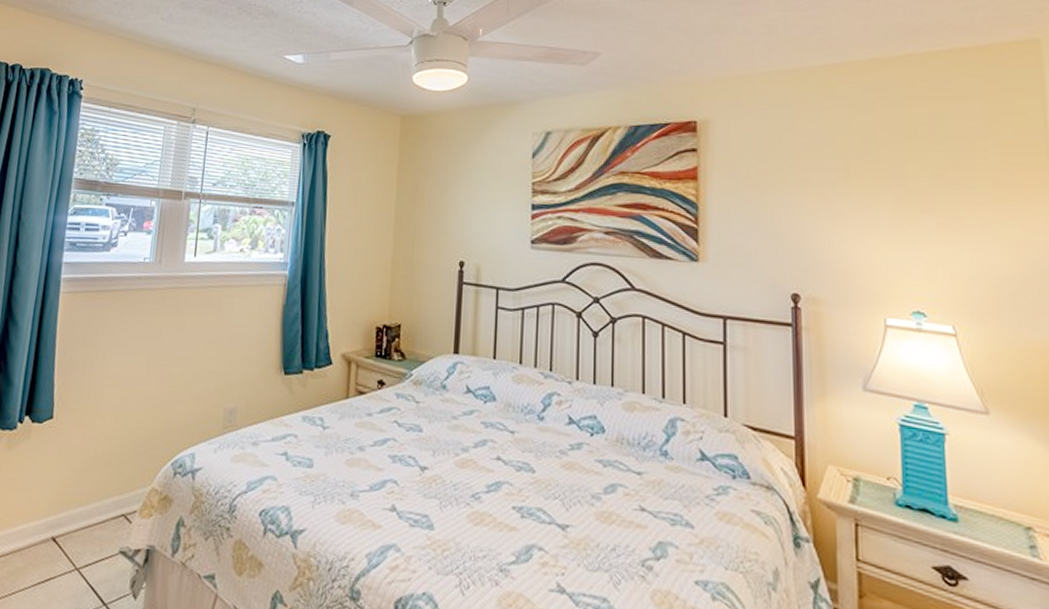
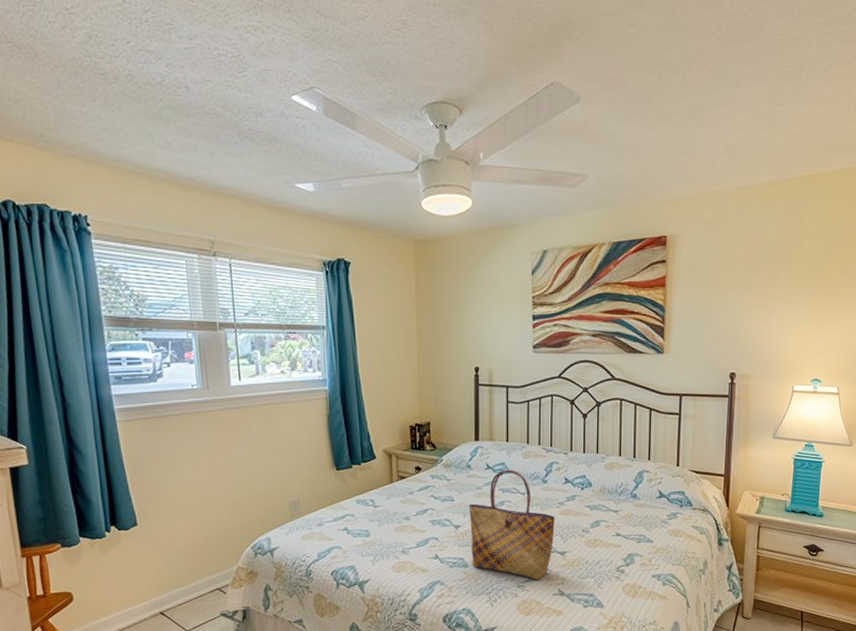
tote bag: none [439,396,554,564] -> present [468,469,555,580]

